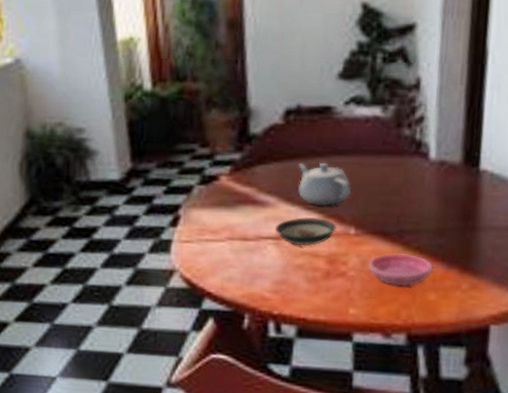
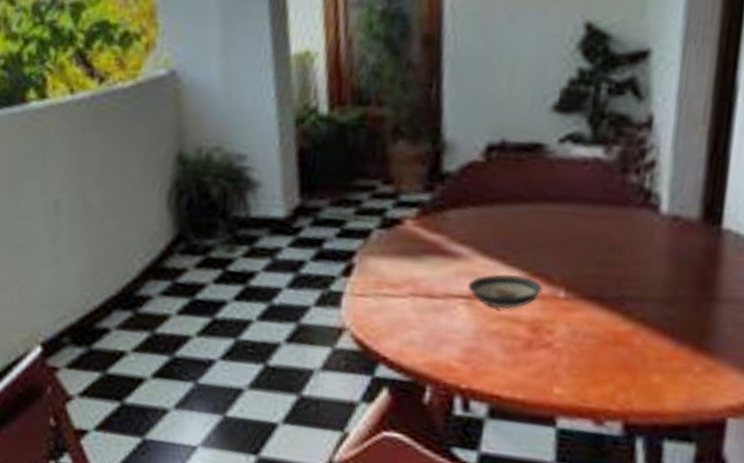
teapot: present [298,162,352,207] -> none [498,210,564,263]
saucer: present [368,253,433,287] -> none [579,323,659,365]

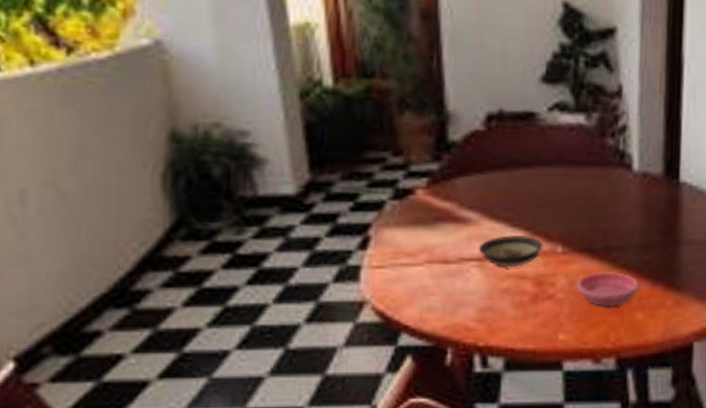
saucer: none [579,323,659,365] -> present [576,272,639,307]

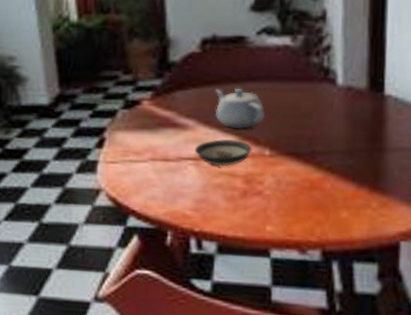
teapot: none [502,174,558,223] -> present [215,88,266,129]
saucer: present [576,272,639,307] -> none [283,173,344,205]

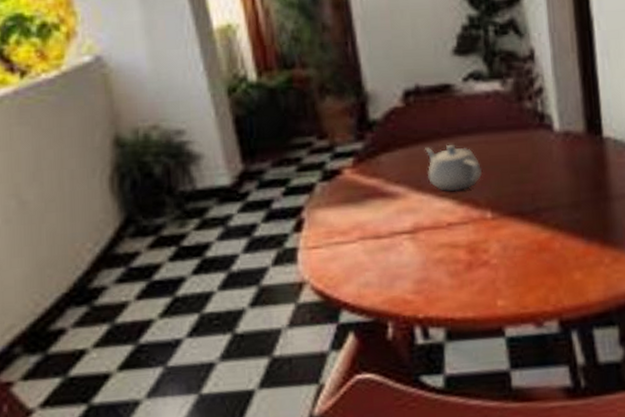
saucer: present [194,138,252,166] -> none [408,204,472,237]

